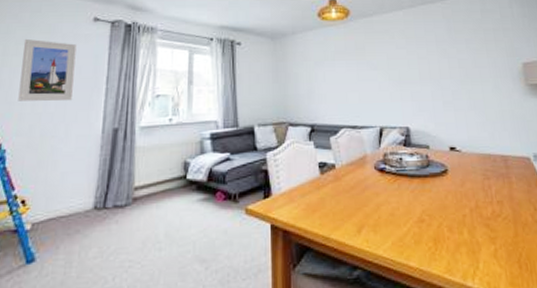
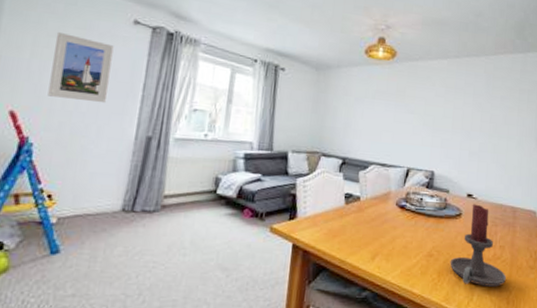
candle holder: none [444,157,512,251] -> present [449,204,506,287]

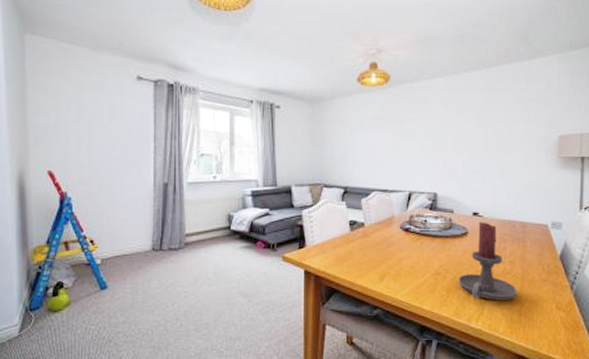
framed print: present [47,31,114,104] -> none [73,95,125,157]

